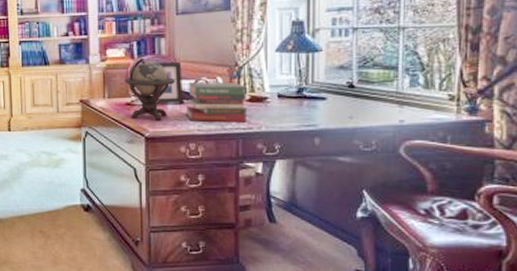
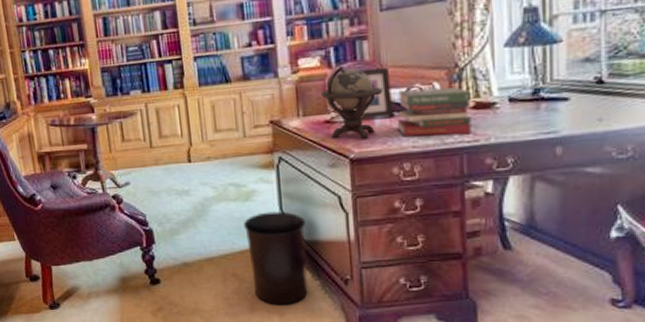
waste bin: none [51,178,106,261] -> present [243,211,308,306]

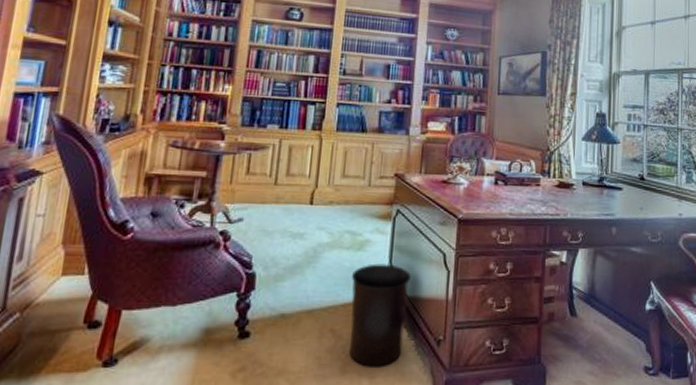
globe: present [321,62,383,139] -> none [443,130,492,202]
picture frame: present [352,67,394,119] -> none [466,140,499,185]
books: present [396,87,472,137] -> none [499,163,557,208]

